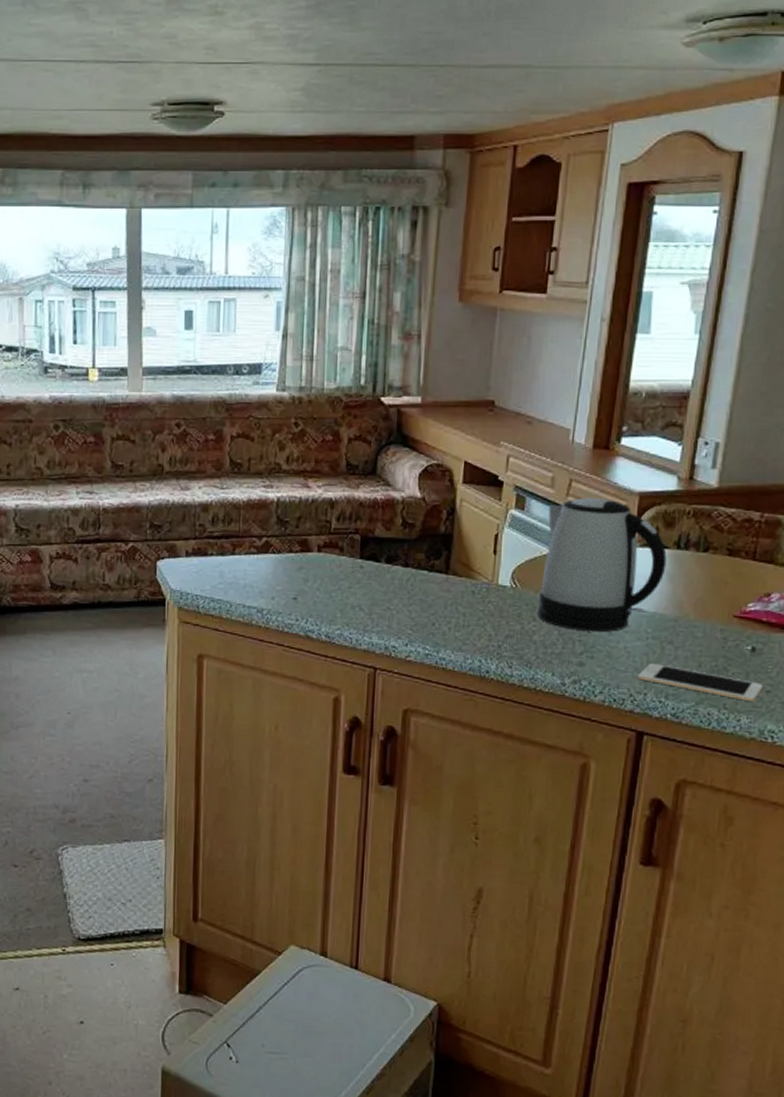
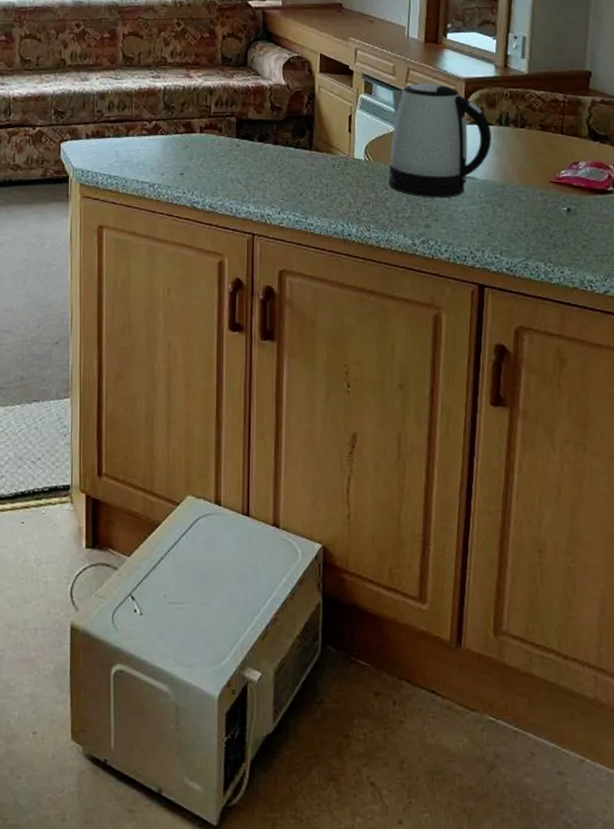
cell phone: present [638,662,763,702] -> none [476,223,579,256]

